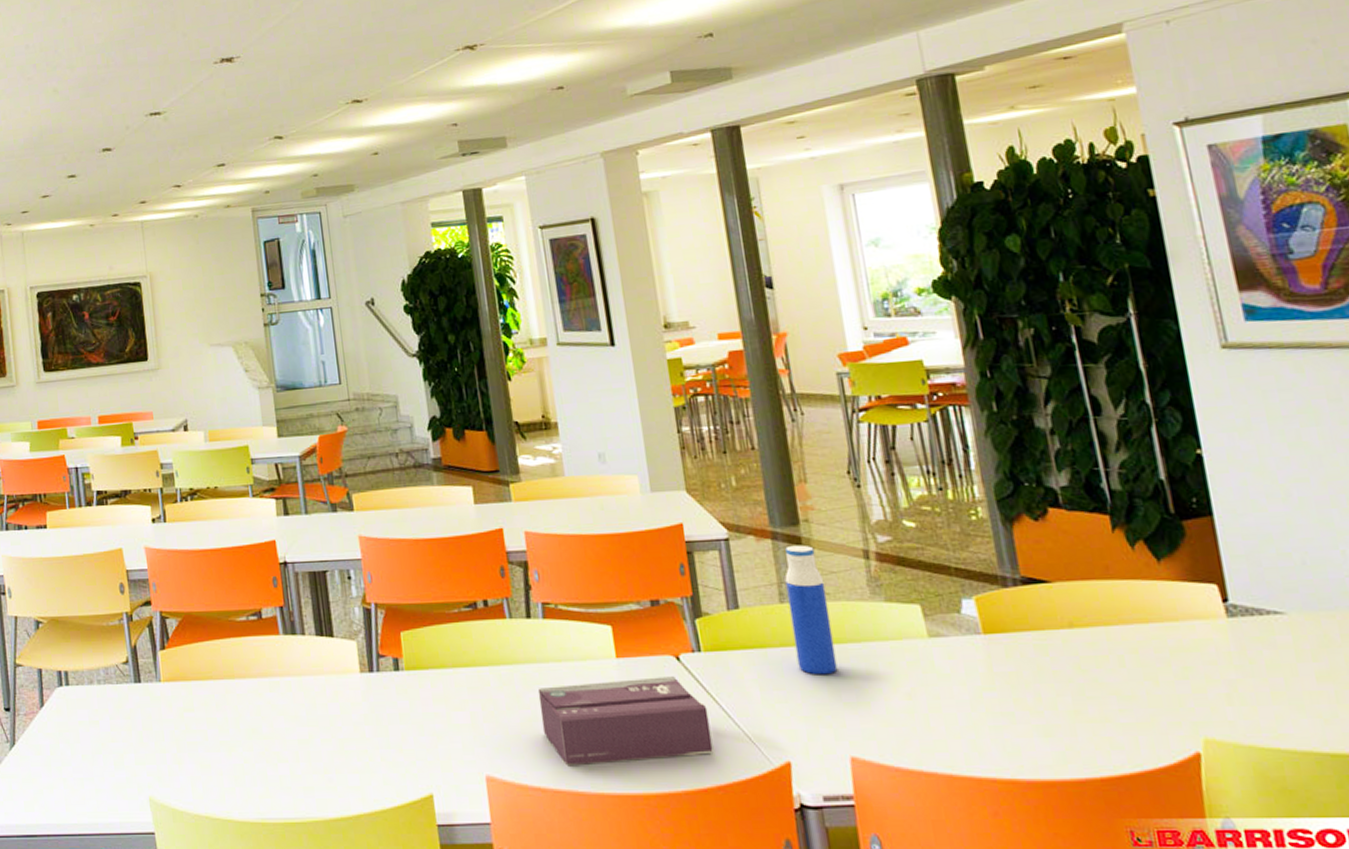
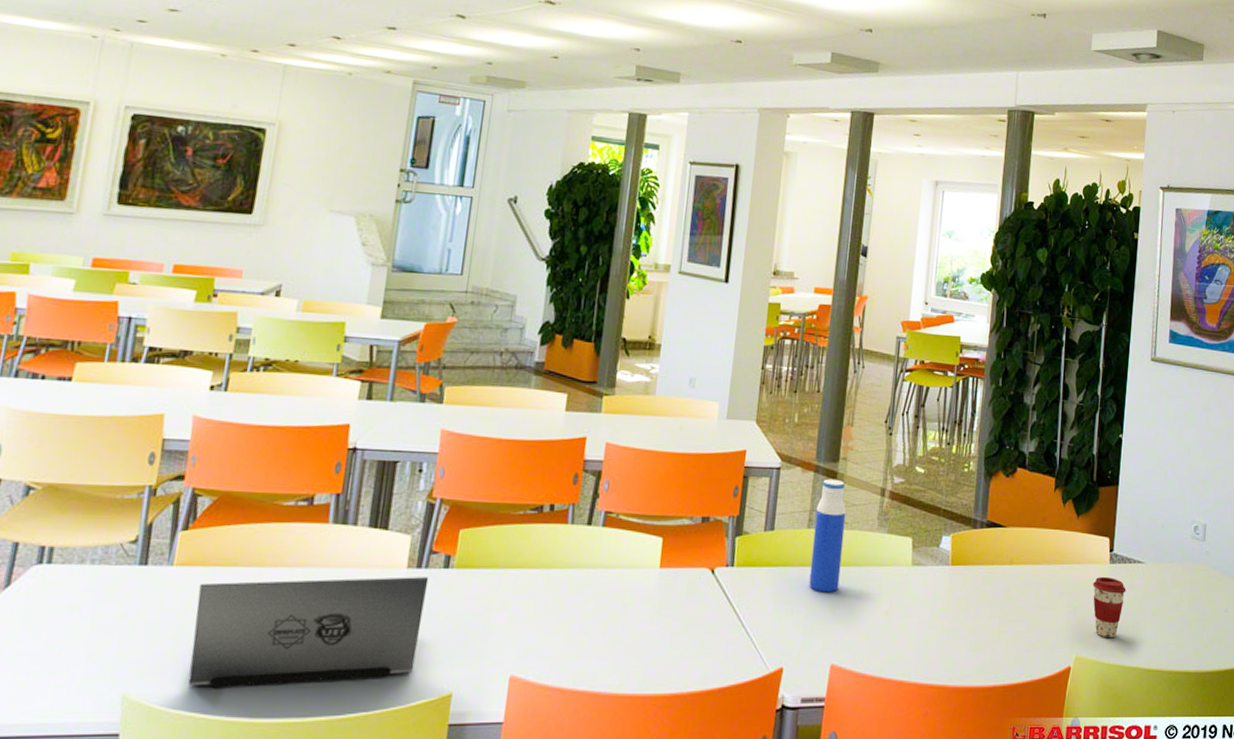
laptop: none [186,680,390,790] -> present [188,577,429,687]
tissue box: present [537,676,714,766] -> none [575,587,727,668]
coffee cup: none [1206,634,1266,715] -> present [1093,576,1126,638]

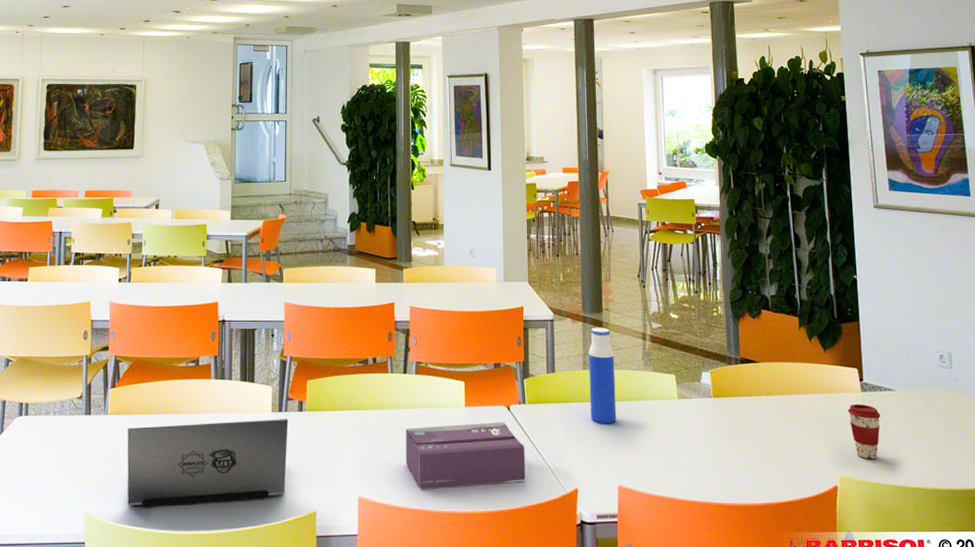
tissue box: none [575,587,727,668] -> present [405,422,526,490]

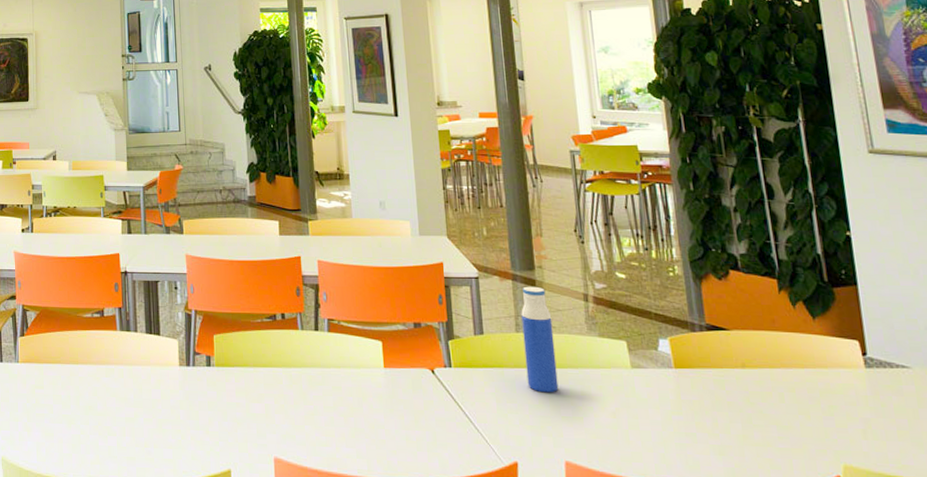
laptop: present [127,419,289,507] -> none [38,373,198,456]
tissue box: present [405,422,526,490] -> none [320,385,457,454]
coffee cup: present [848,403,881,460] -> none [848,381,894,448]

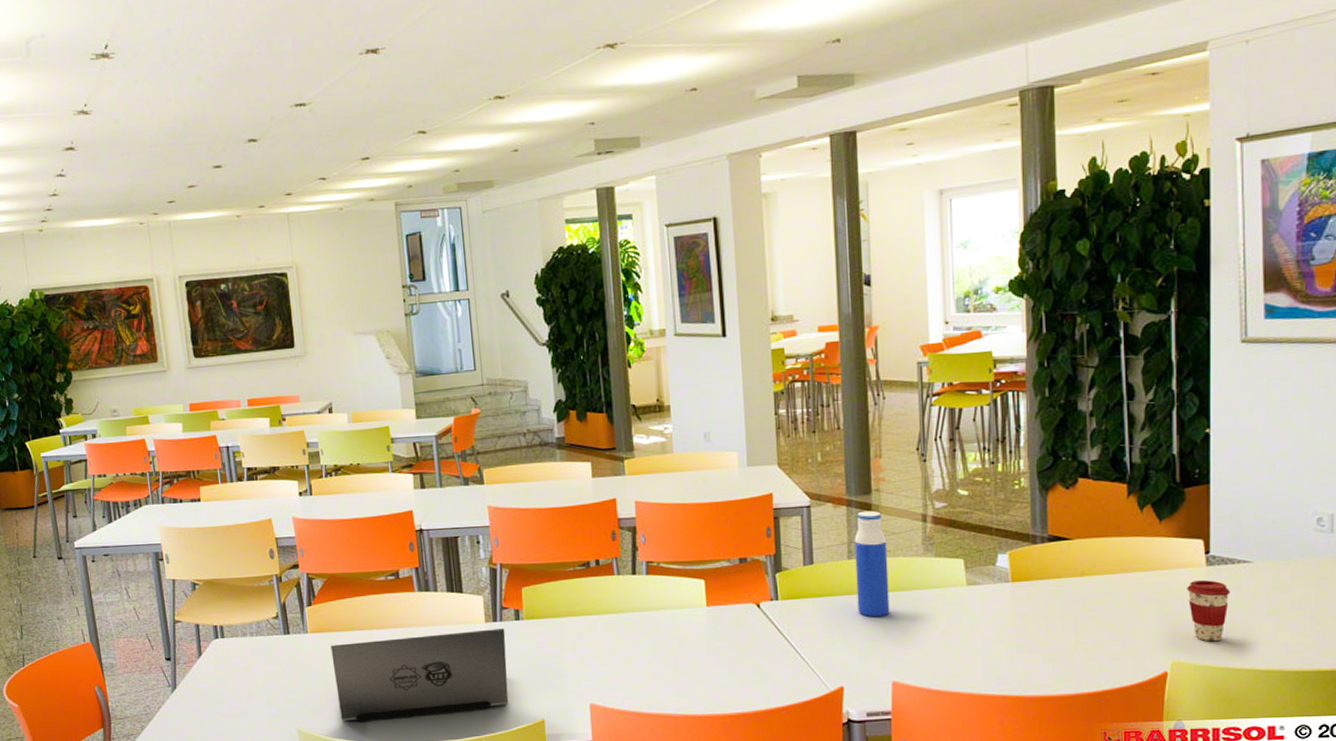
laptop: none [38,373,198,456] -> present [330,628,509,721]
coffee cup: none [848,381,894,448] -> present [1187,579,1231,642]

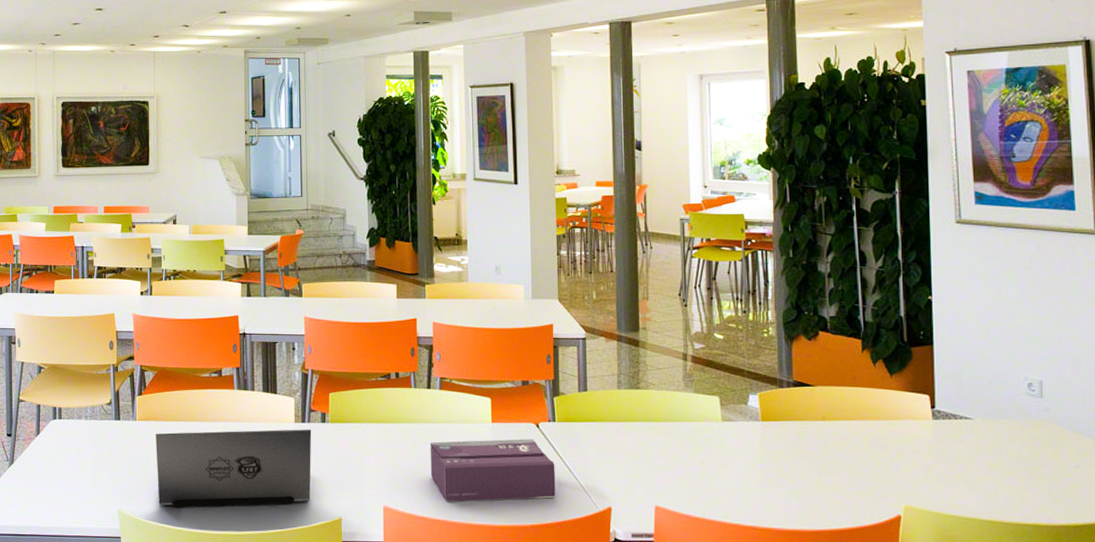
tissue box: none [638,620,781,695] -> present [430,439,556,502]
water bottle: present [854,510,890,618] -> none [623,346,654,445]
coffee cup: present [1187,579,1231,642] -> none [916,431,955,490]

